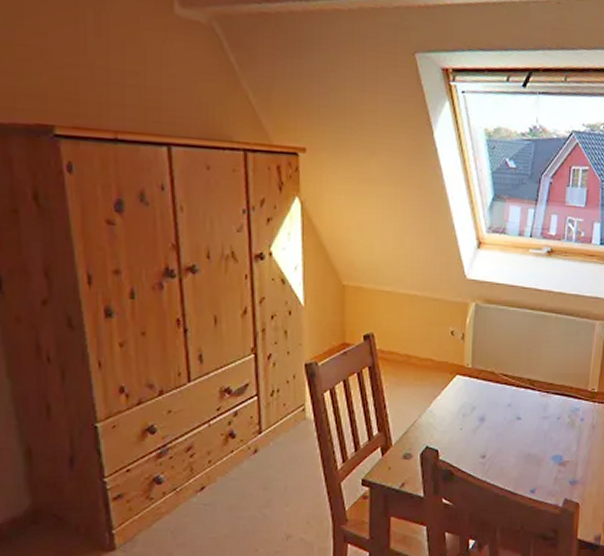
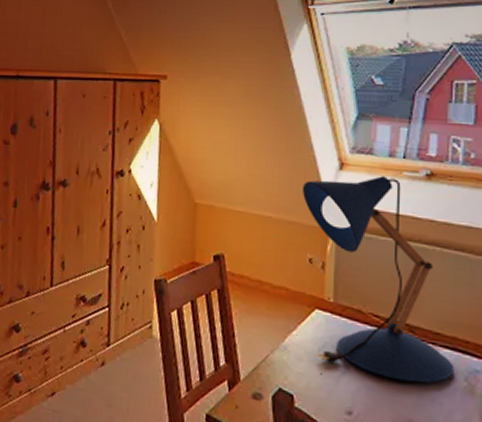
desk lamp: none [444,253,561,425] -> present [301,176,454,383]

